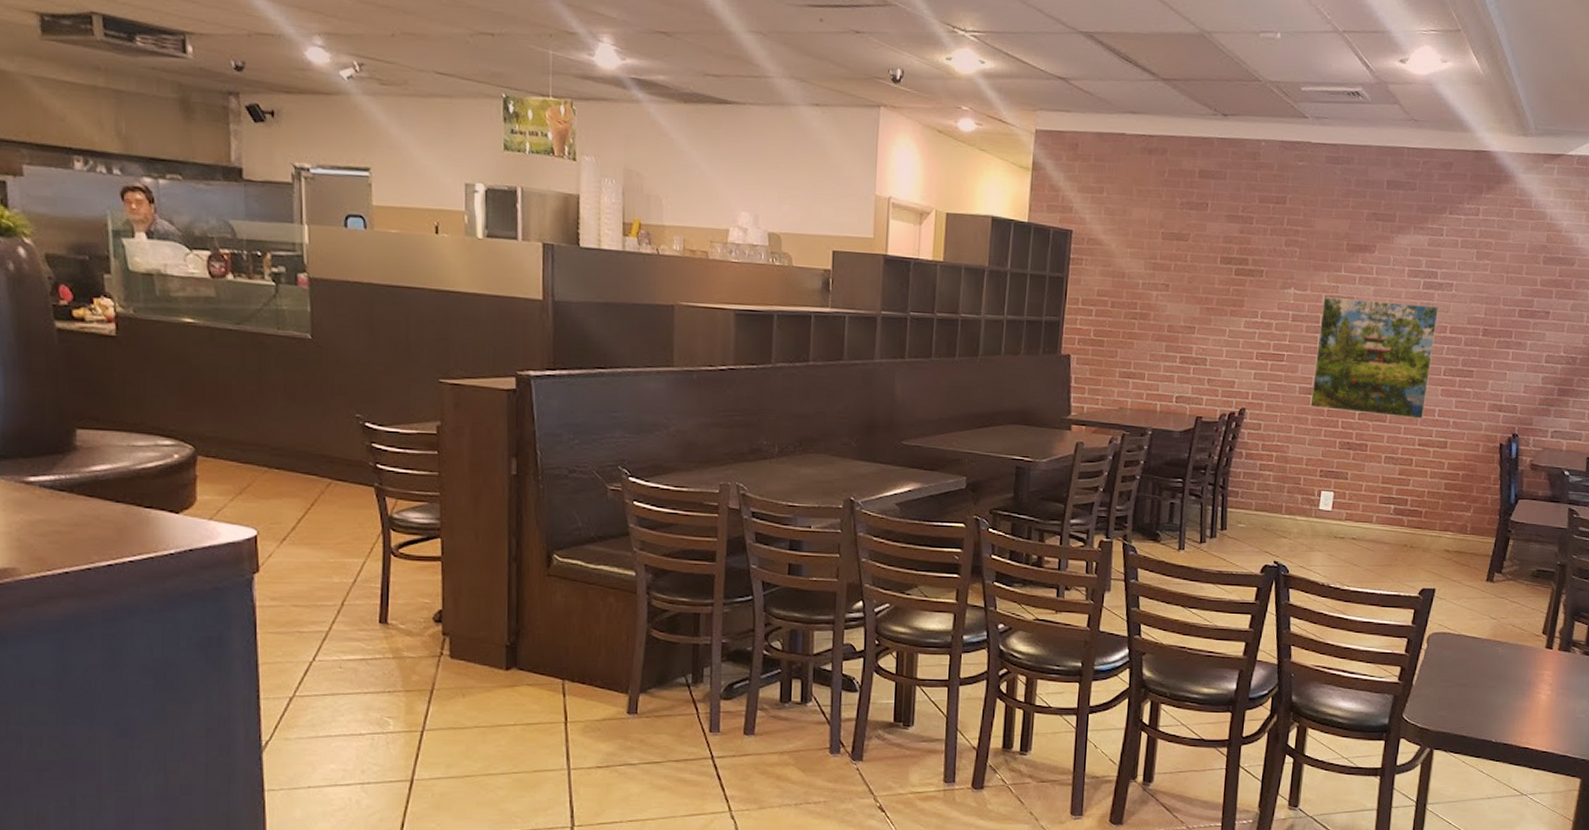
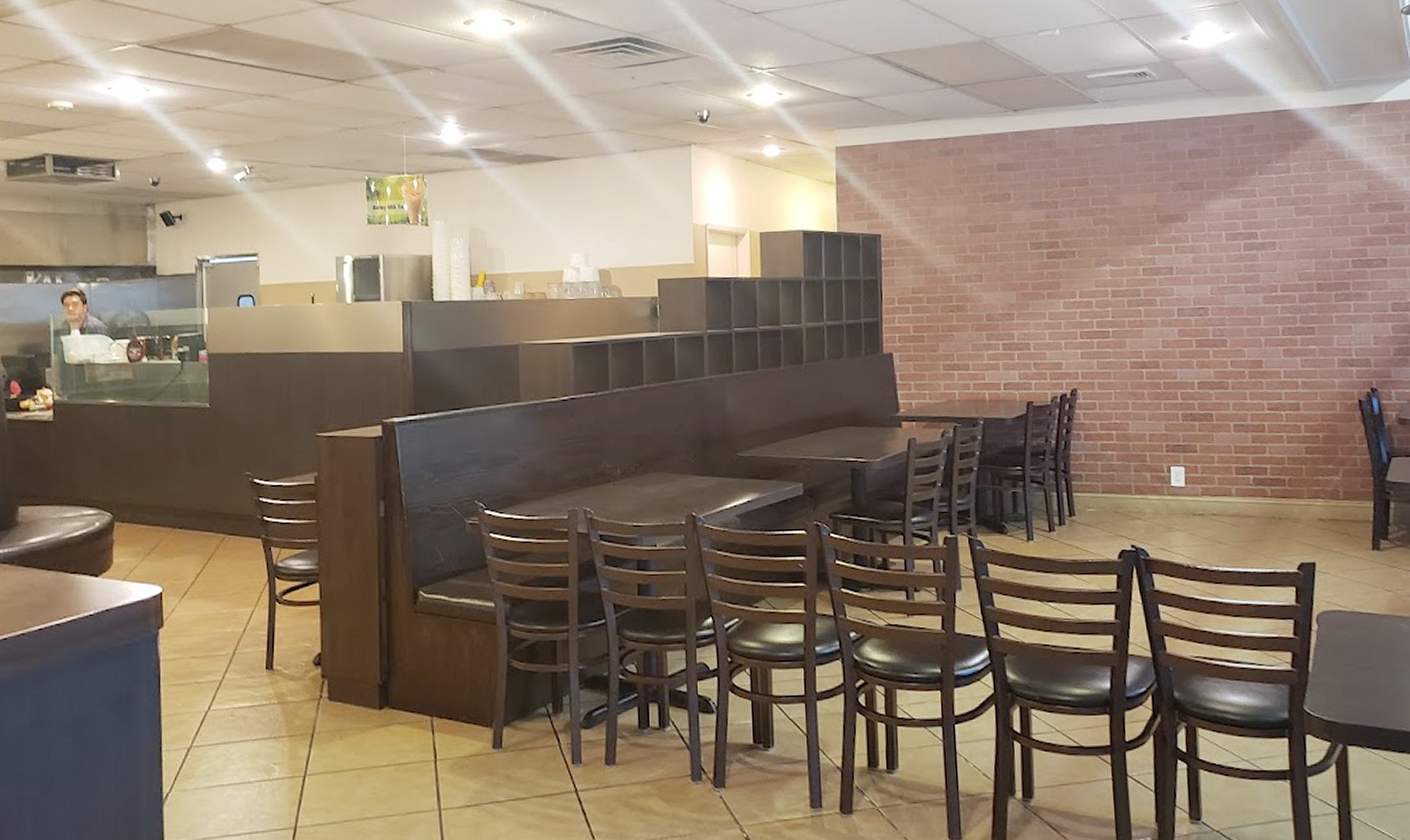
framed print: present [1310,297,1440,419] -> none [1141,266,1269,383]

